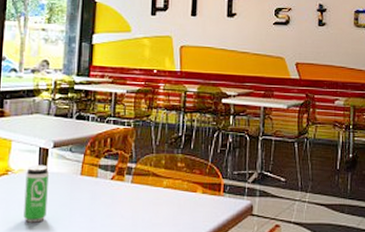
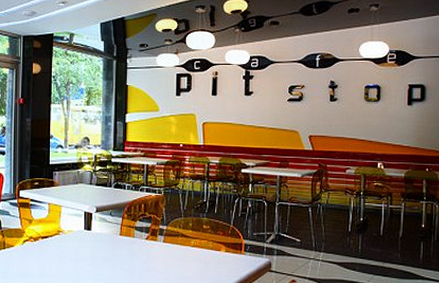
beverage can: present [23,164,49,223] -> none [74,226,93,275]

